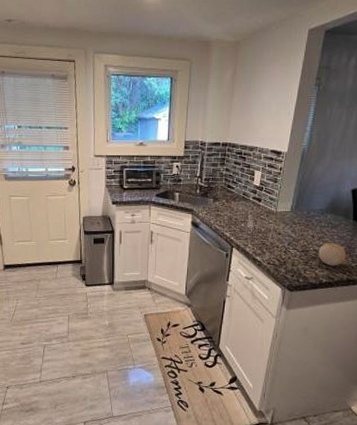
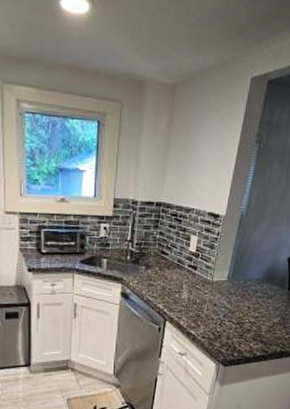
fruit: present [318,243,346,266] -> none [253,314,280,339]

